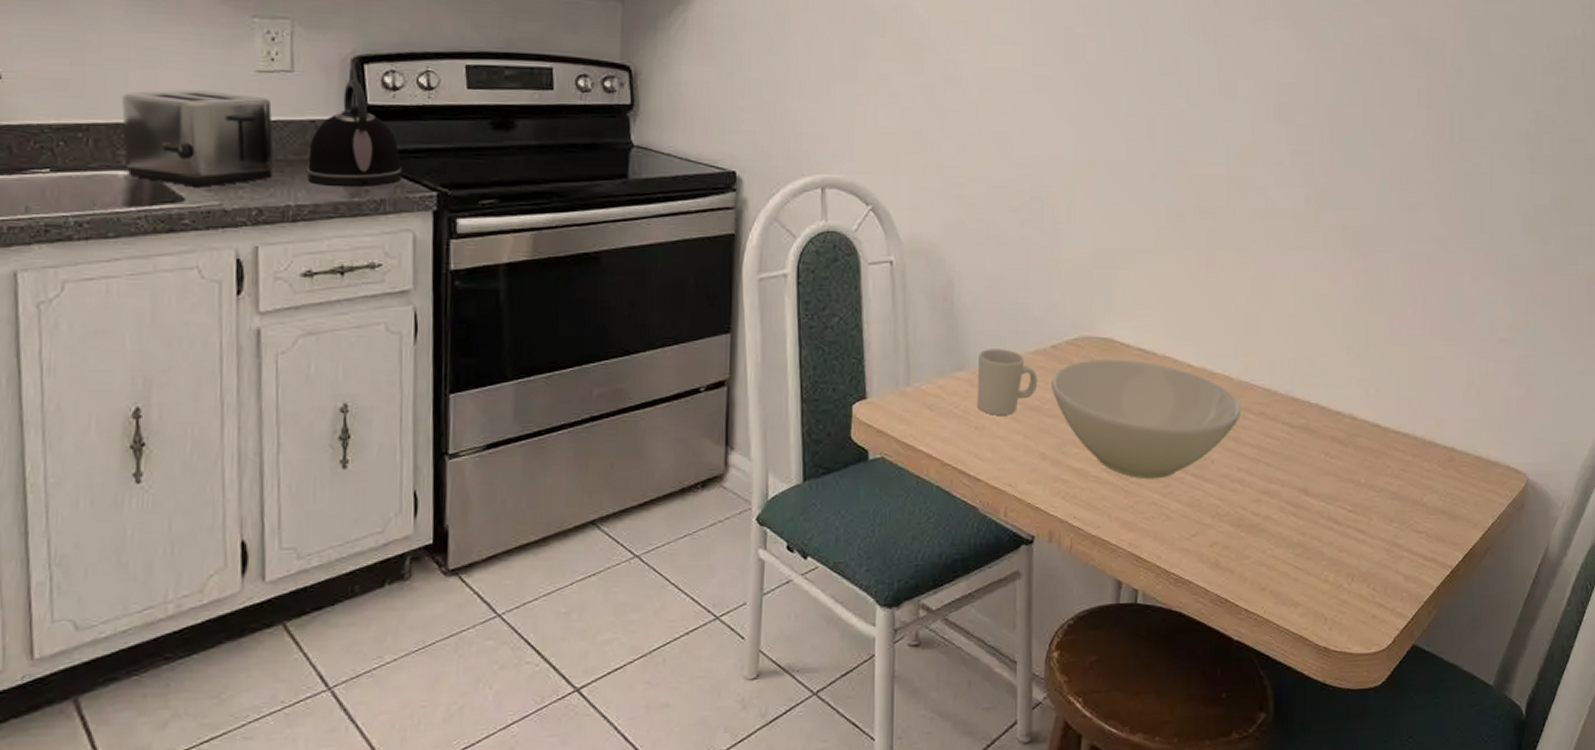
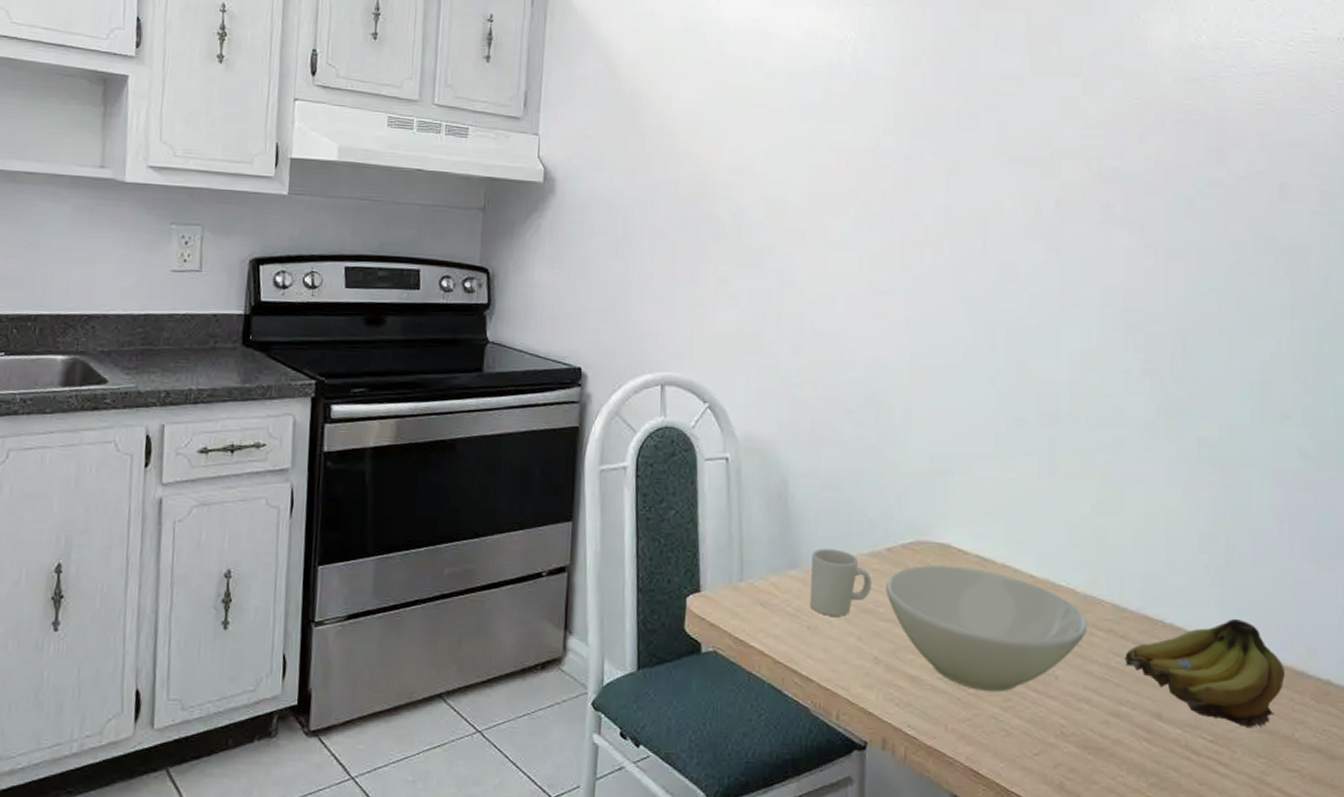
toaster: present [122,90,274,187] -> none [63,286,183,371]
kettle: present [306,79,403,187] -> none [207,278,288,374]
fruit: none [1275,395,1415,495] -> present [1125,618,1285,727]

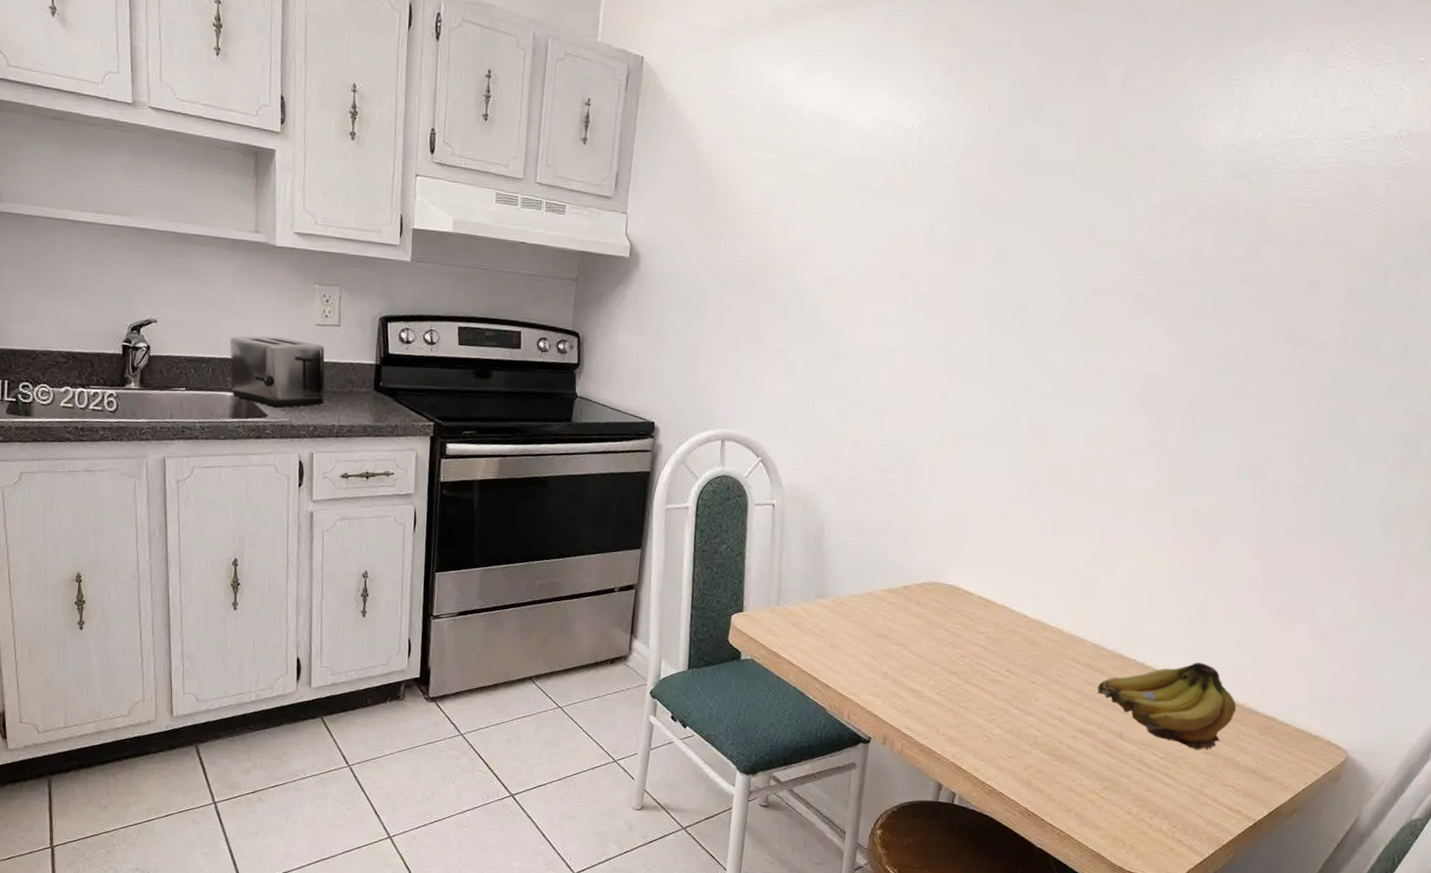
toaster: none [63,286,183,371] -> present [230,336,325,408]
mug: present [809,548,872,617] -> none [833,583,888,639]
bowl: present [886,565,1088,692] -> none [899,602,1070,707]

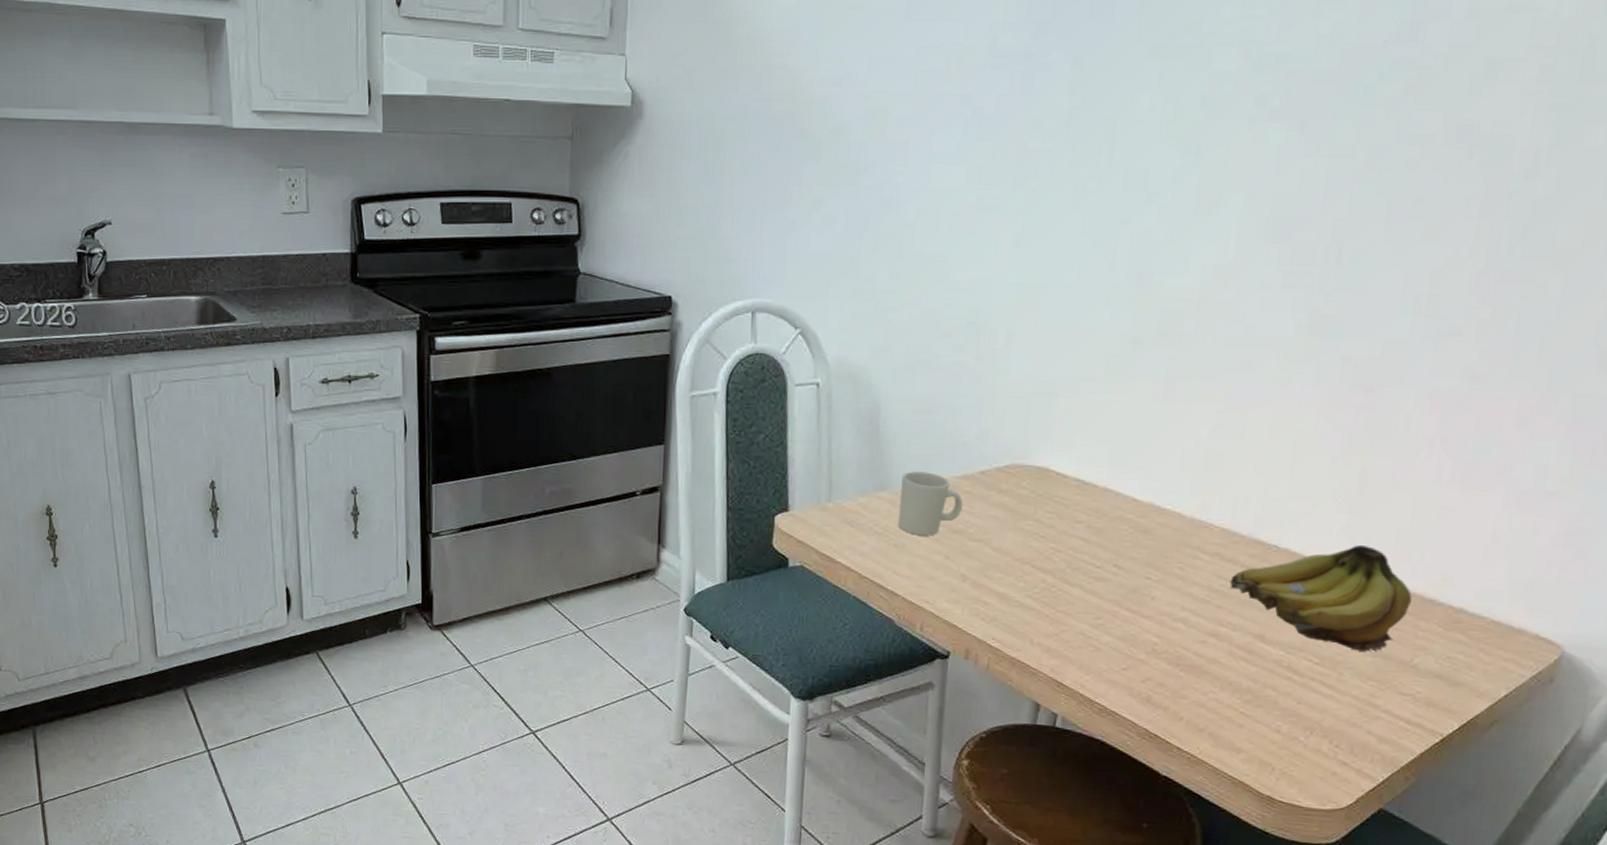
toaster: present [230,336,325,408] -> none [191,230,297,310]
mug: none [833,583,888,639] -> present [897,471,963,536]

